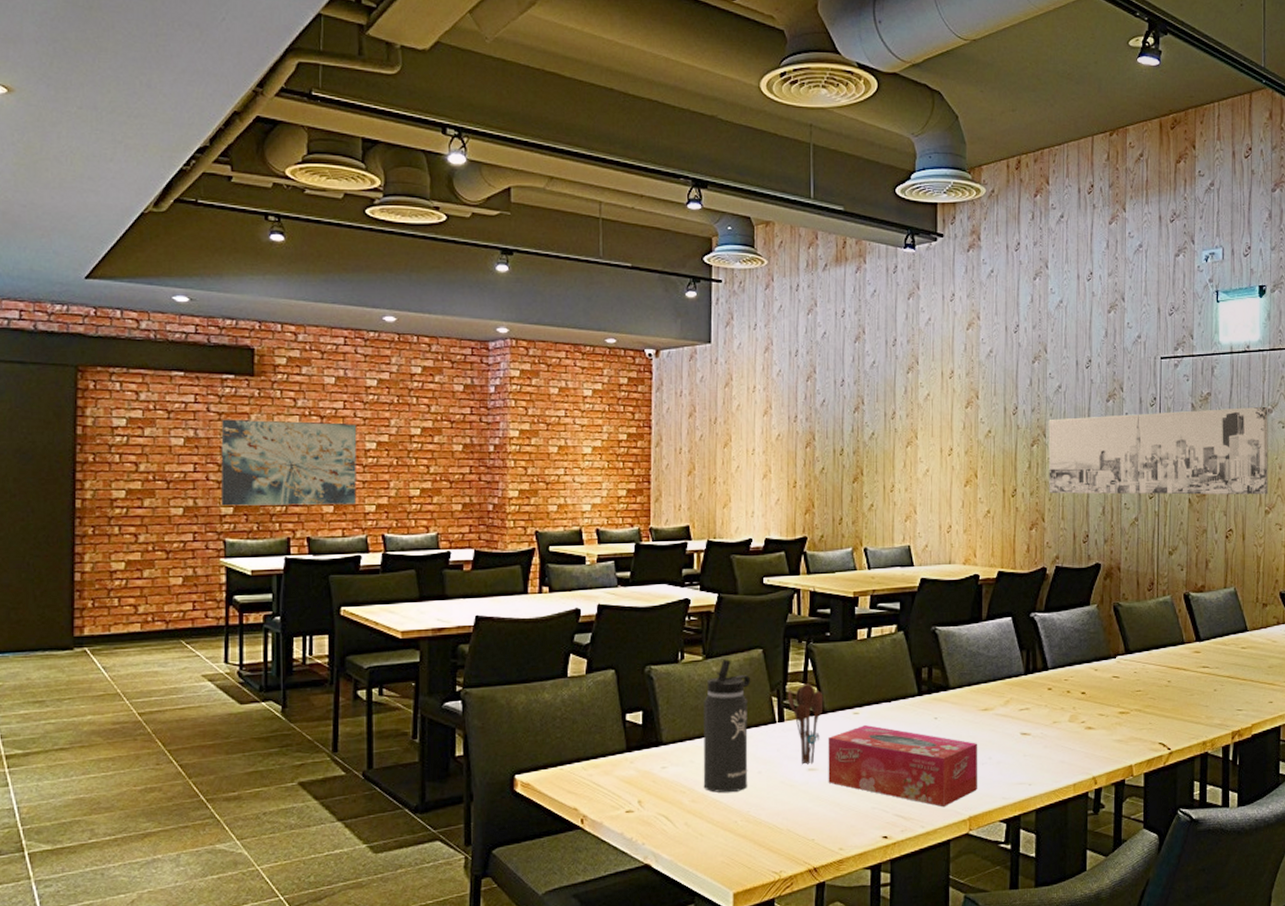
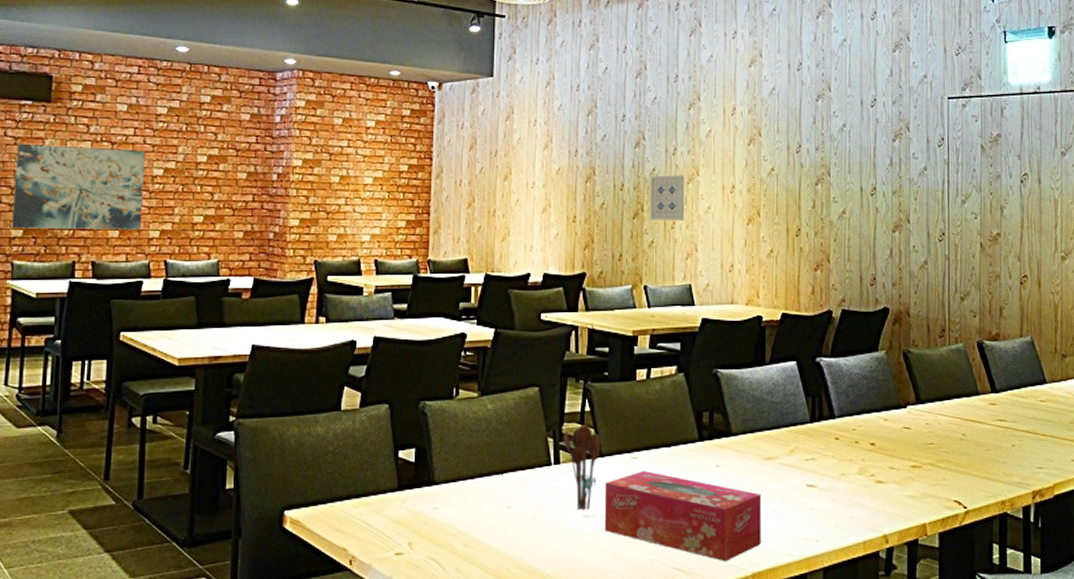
thermos bottle: present [703,660,751,793] -> none [475,397,527,538]
wall art: none [869,439,904,484] -> present [650,175,685,220]
wall art: present [1048,406,1268,495] -> none [833,148,1064,240]

